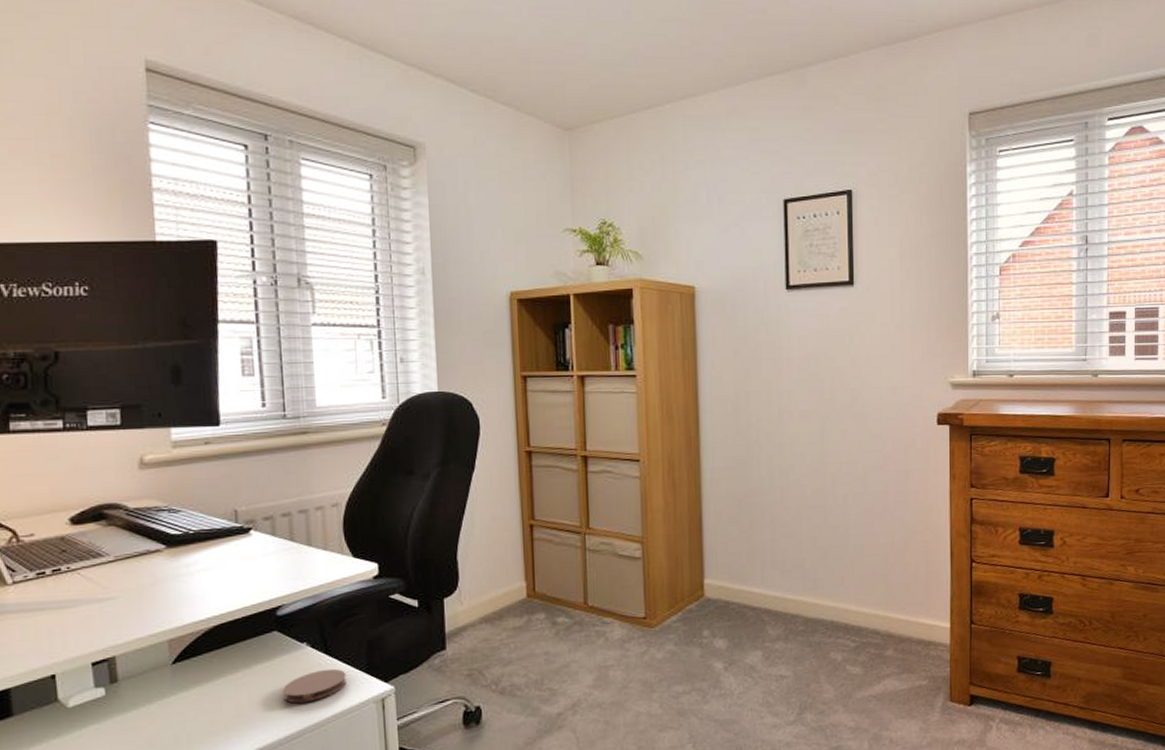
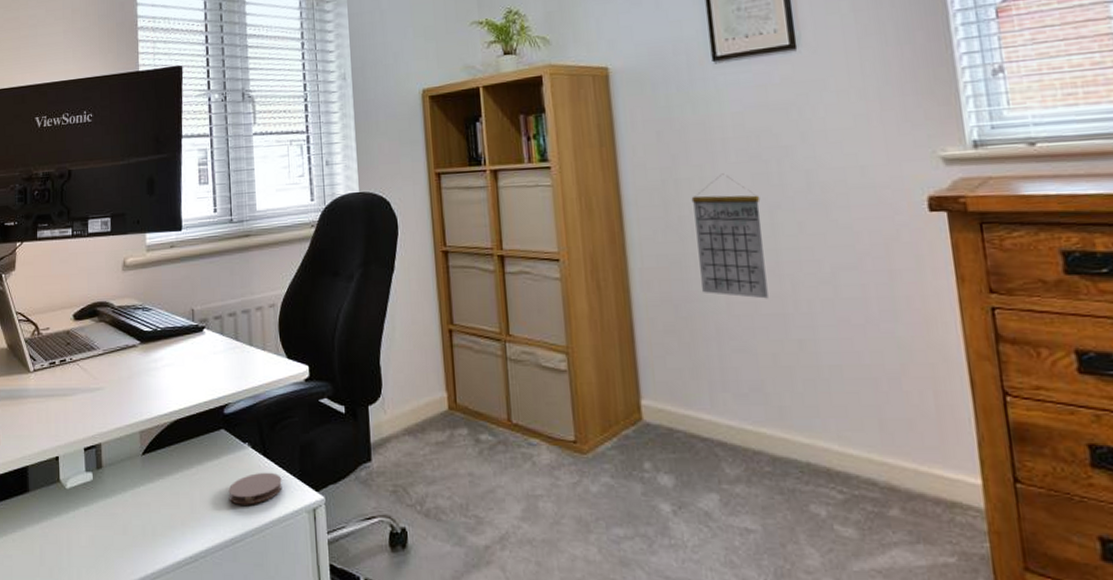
calendar: none [759,388,815,493] -> present [691,173,768,299]

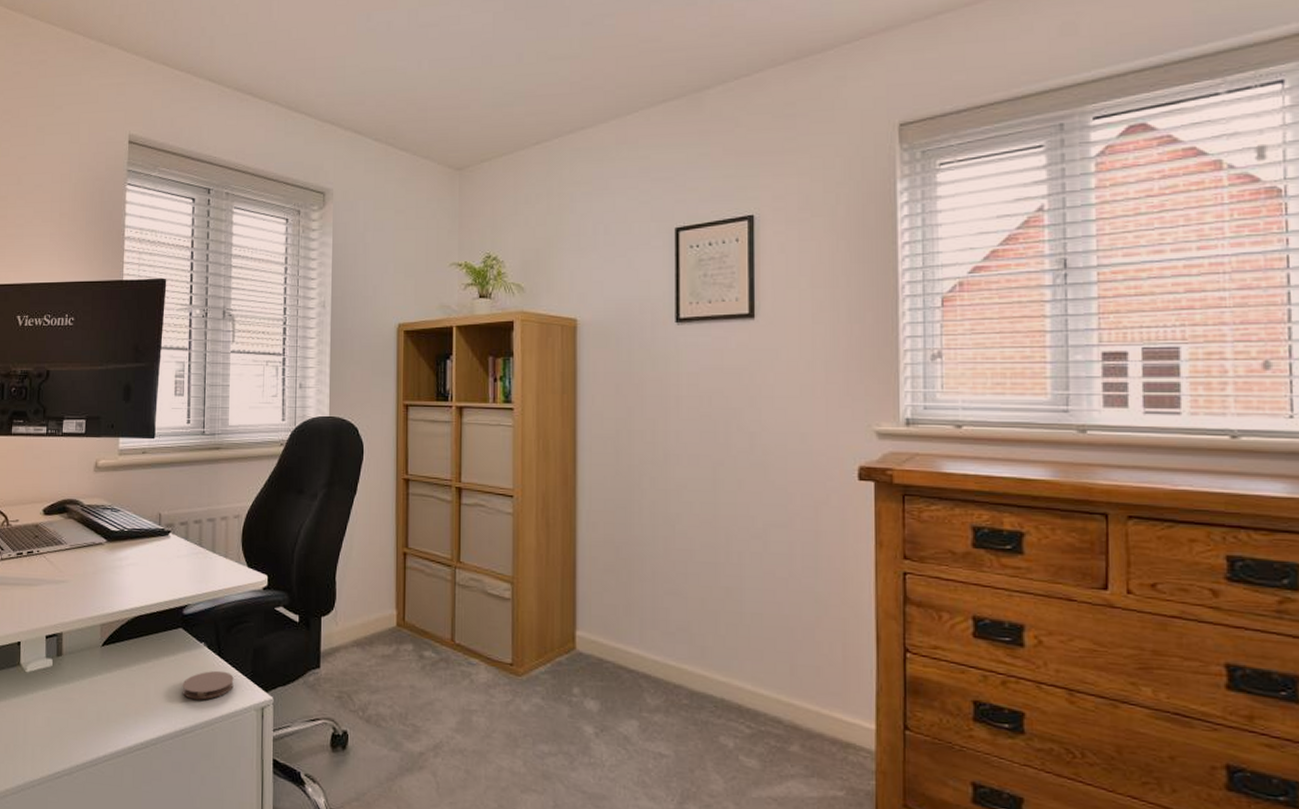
calendar: present [691,173,768,299] -> none [642,429,706,548]

